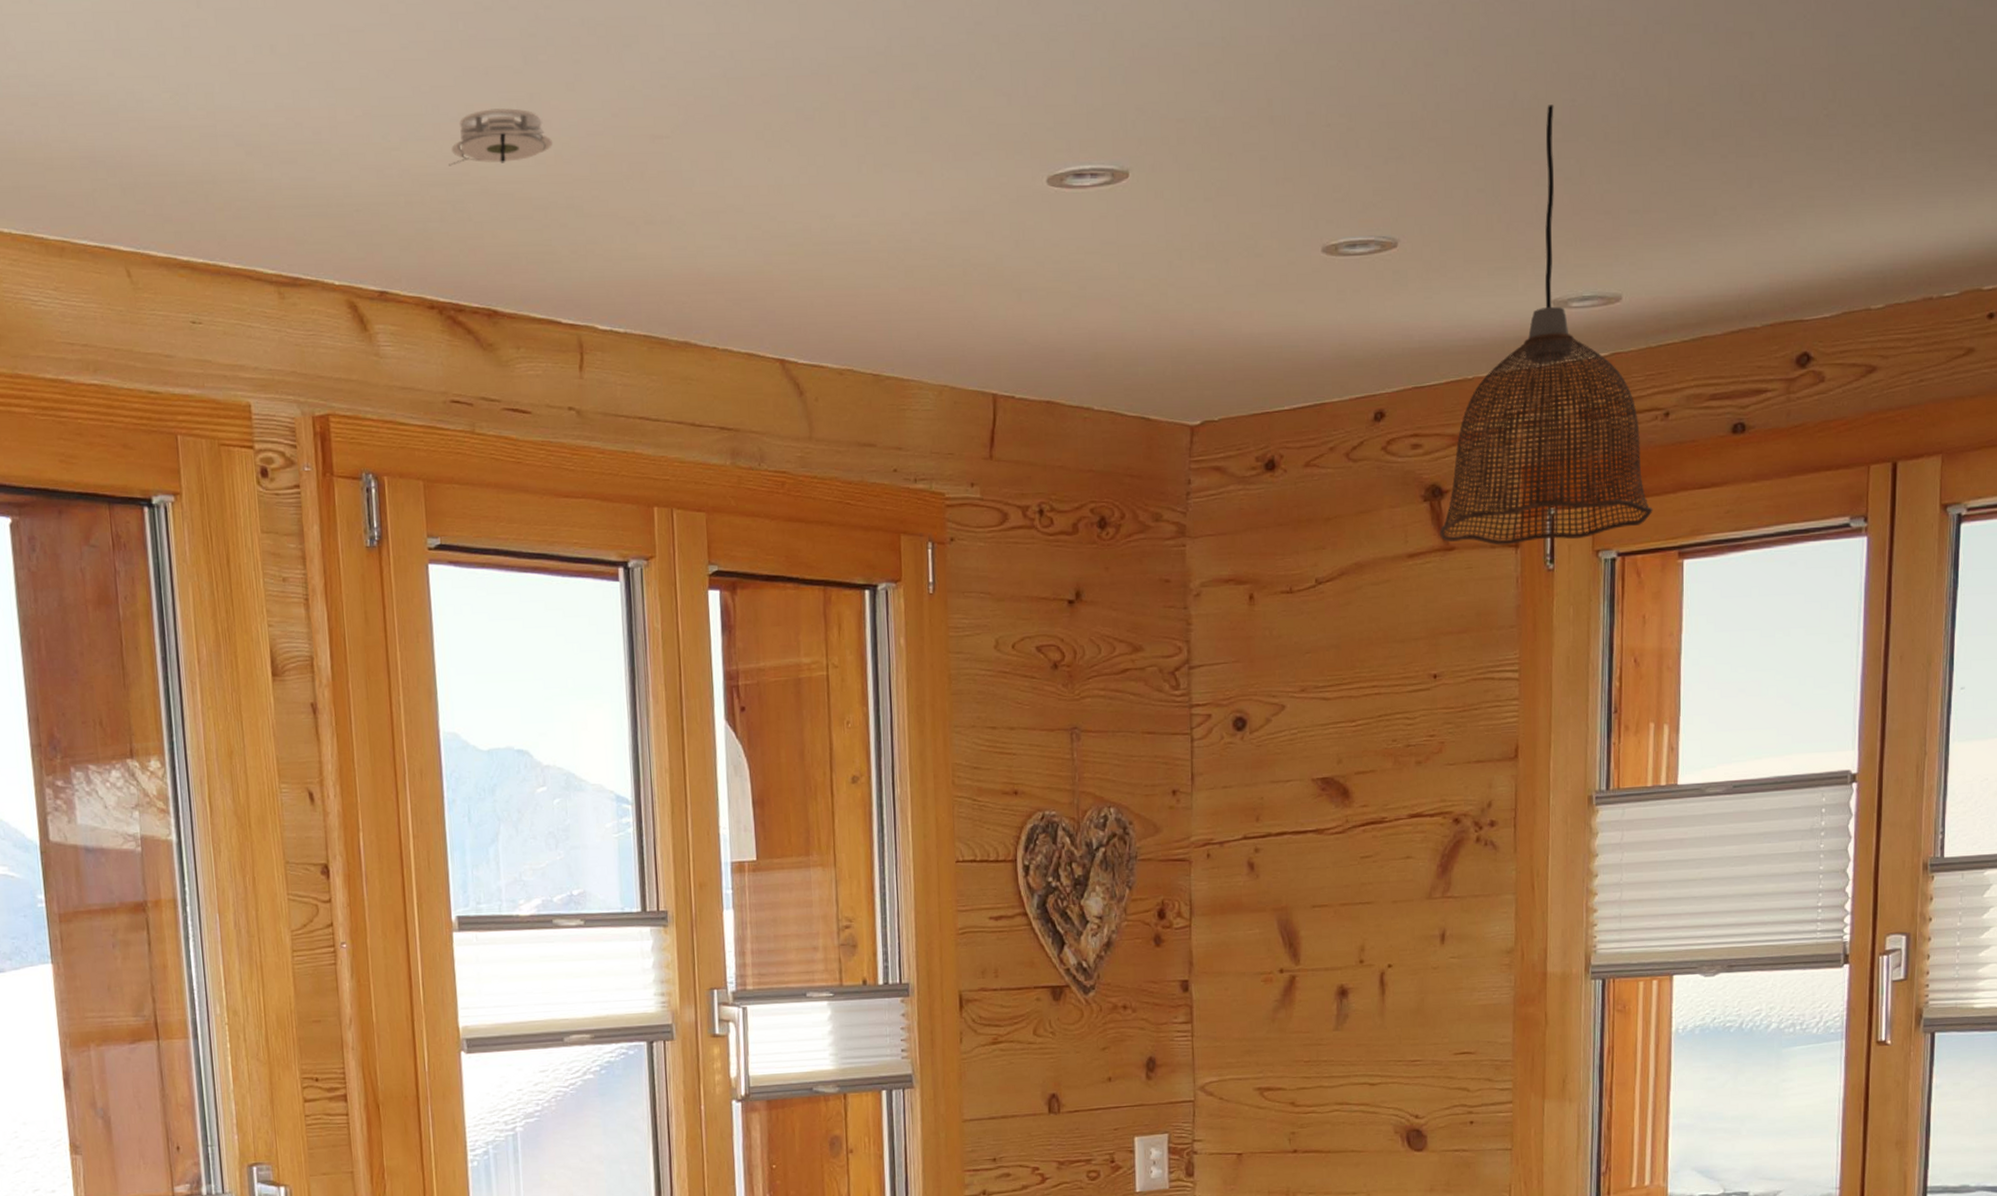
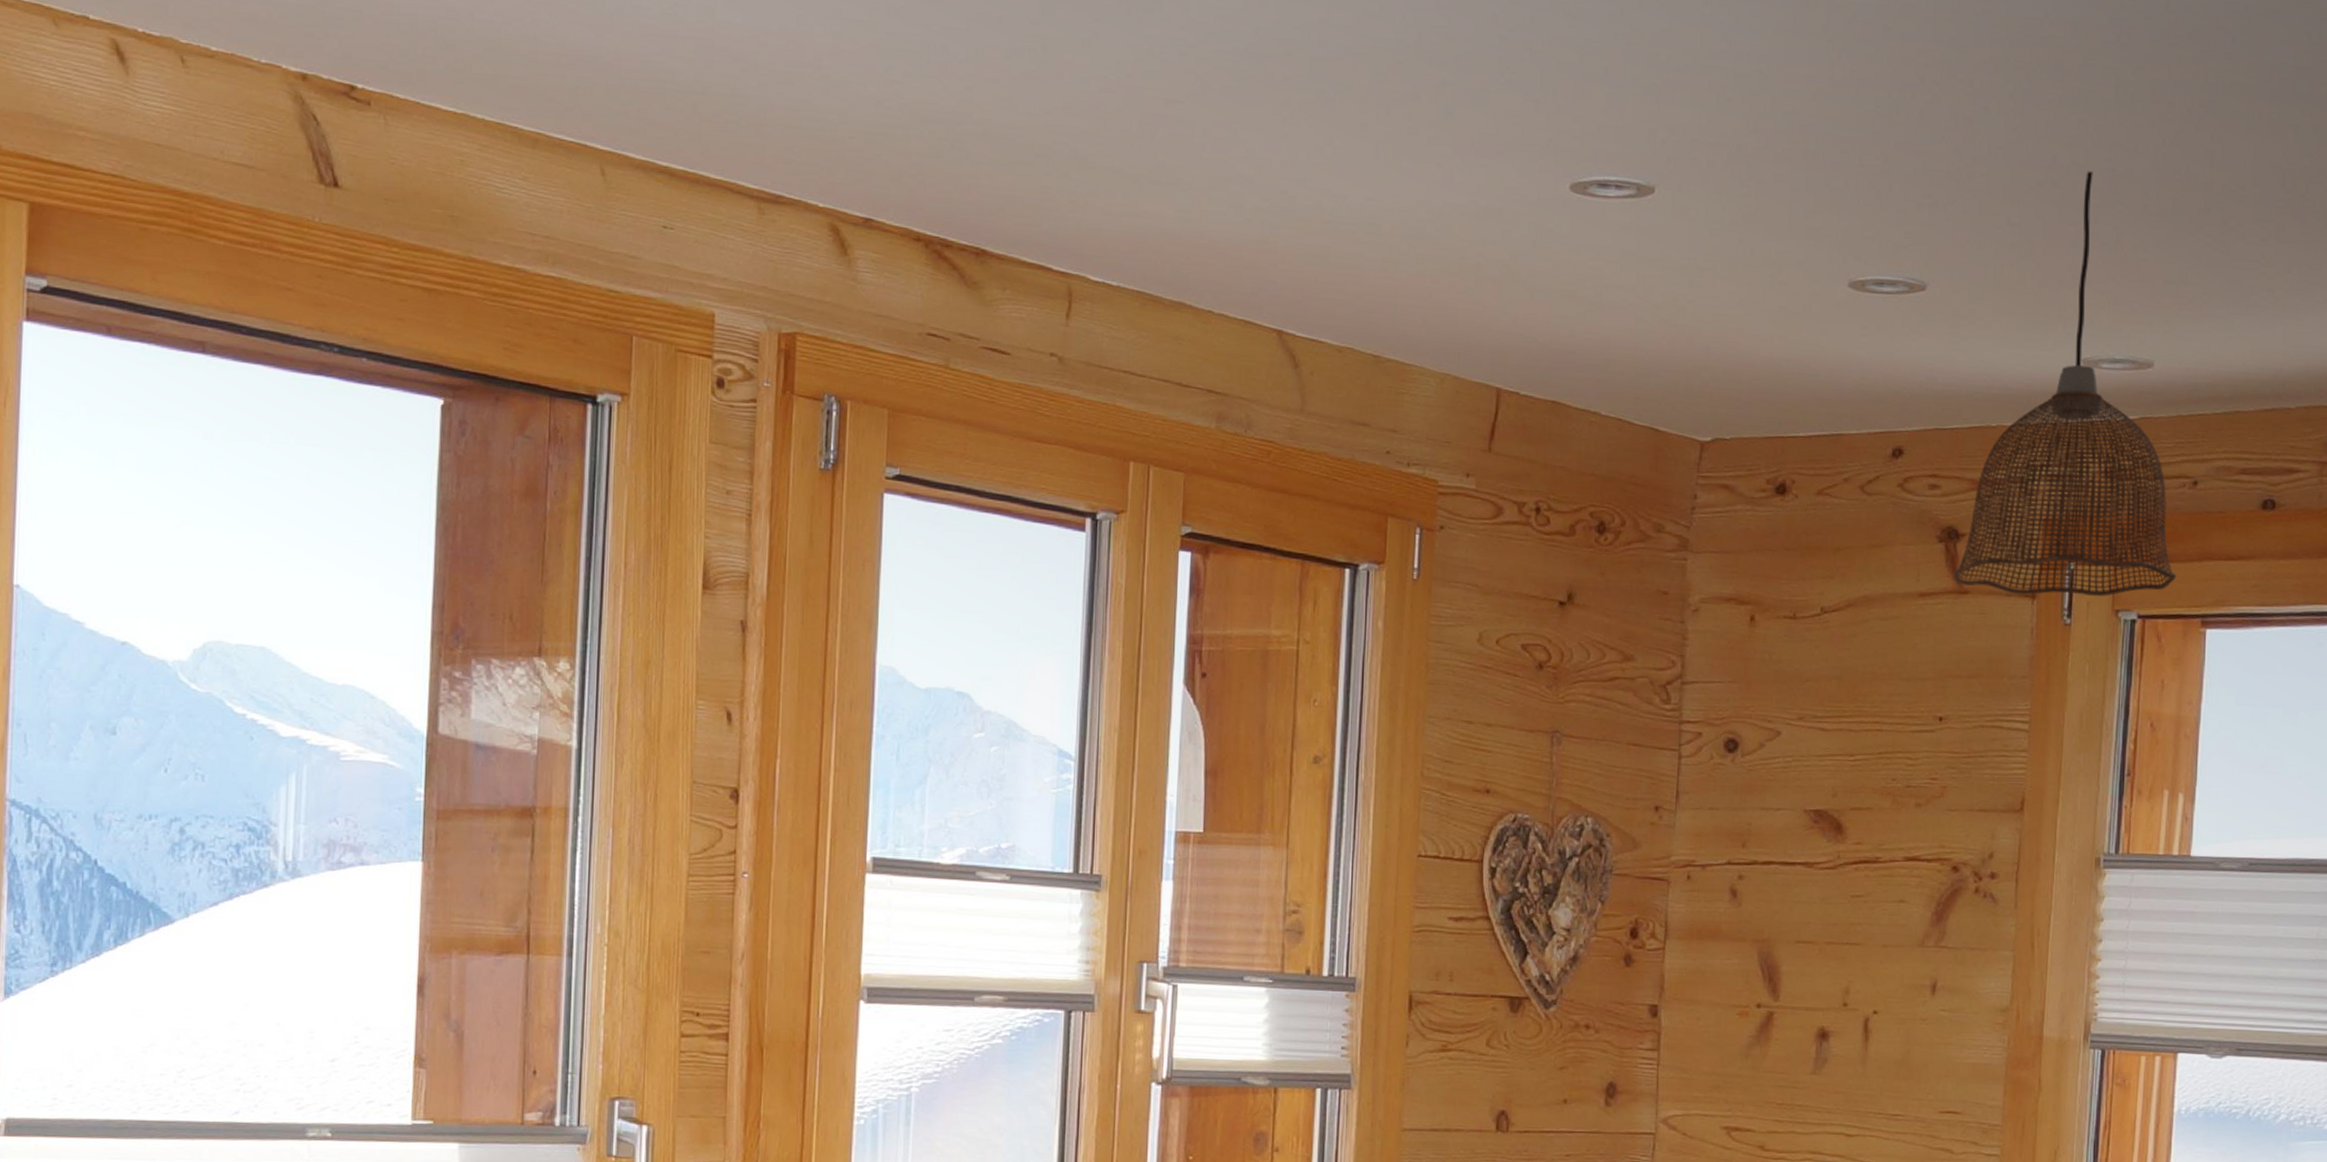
smoke detector: present [449,108,552,166] -> none [952,55,1062,109]

